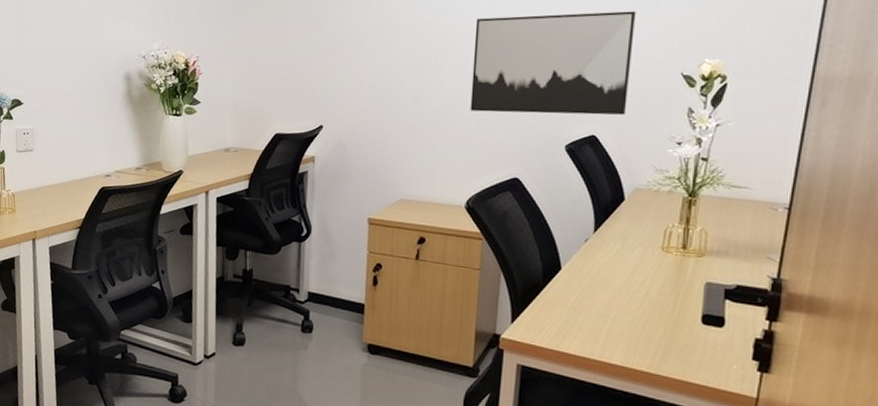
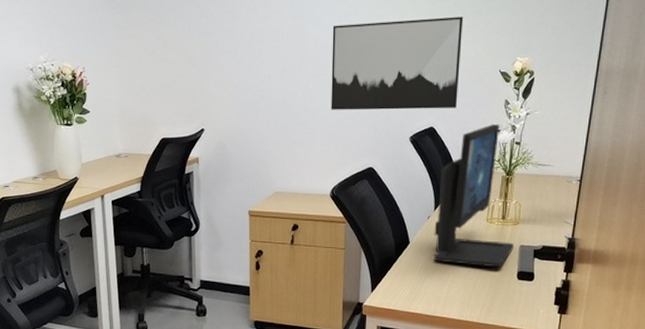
computer monitor: none [591,135,698,308] -> present [433,124,514,268]

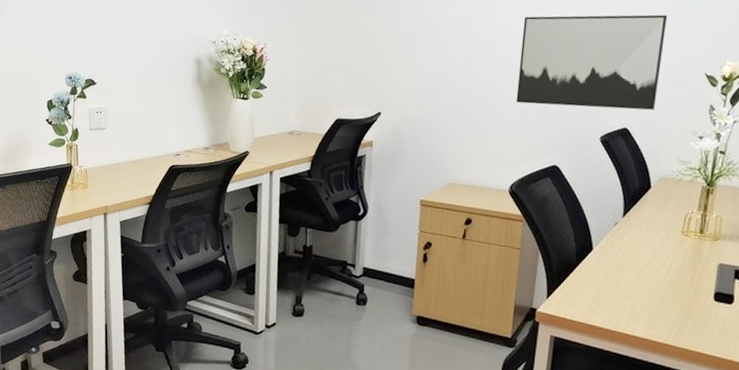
computer monitor: present [433,124,514,268] -> none [618,130,712,286]

